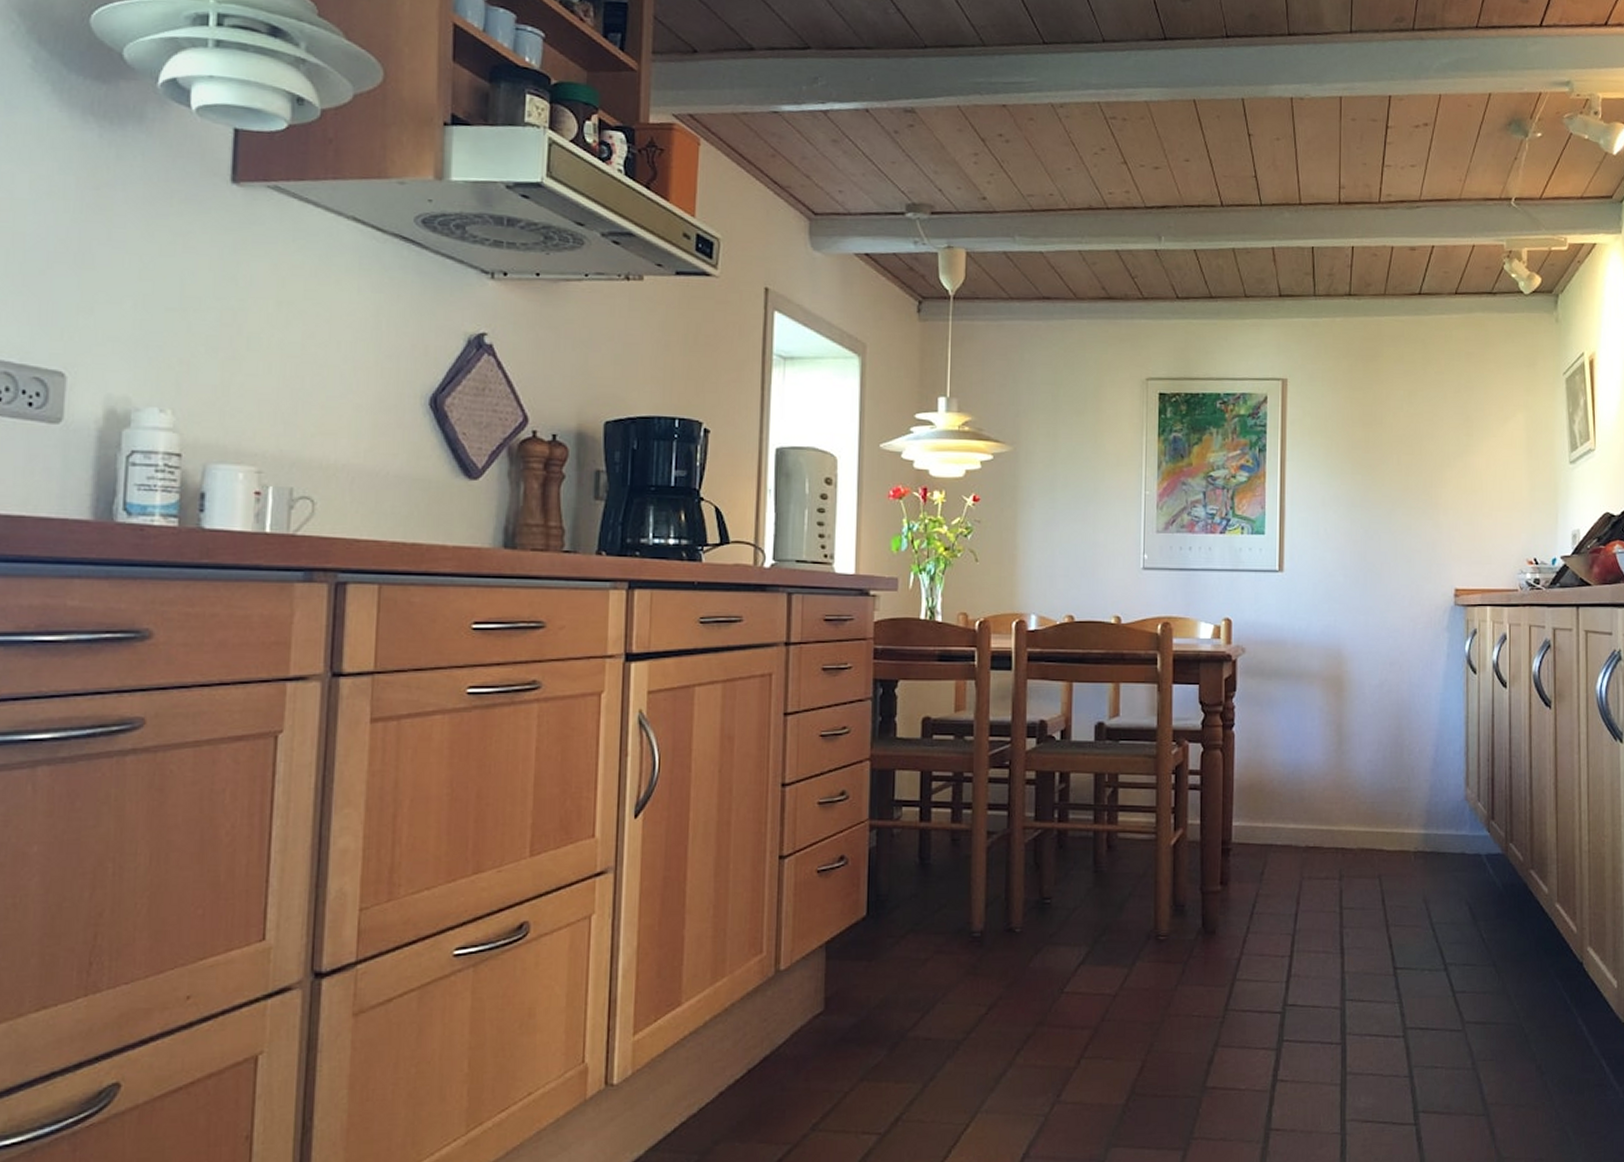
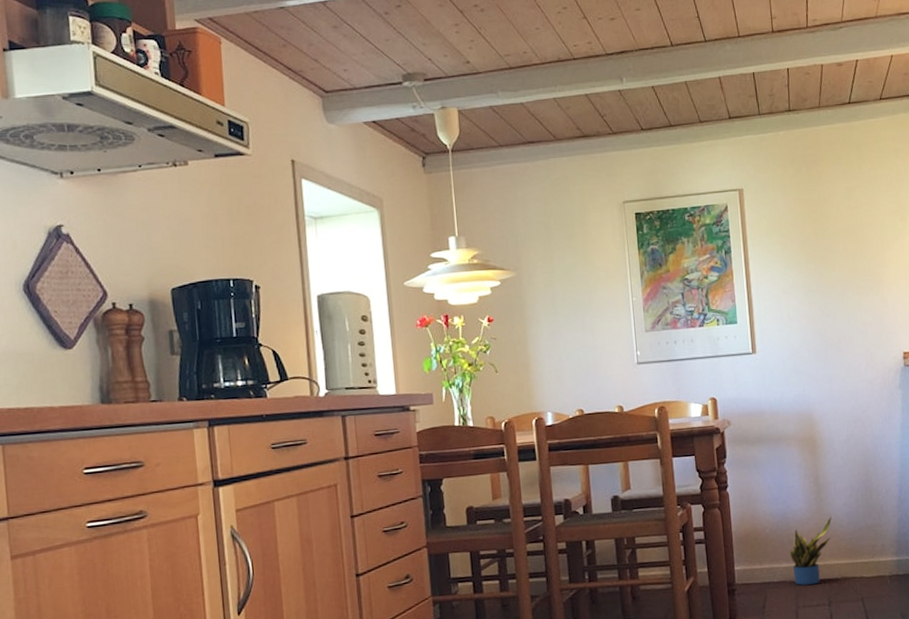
potted plant: none [1299,773,1353,853] -> present [790,516,832,586]

